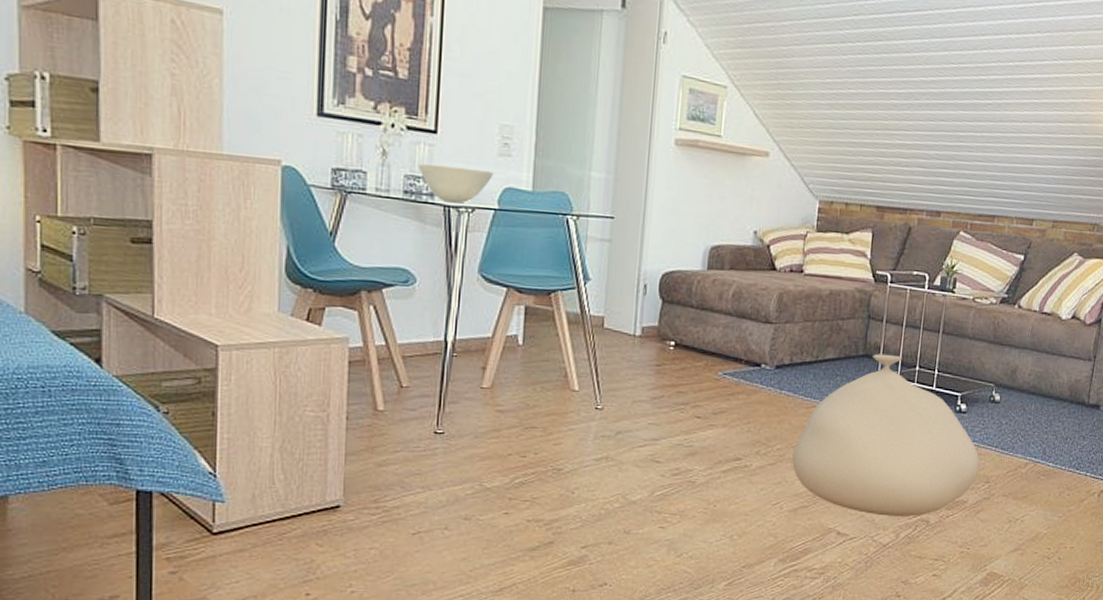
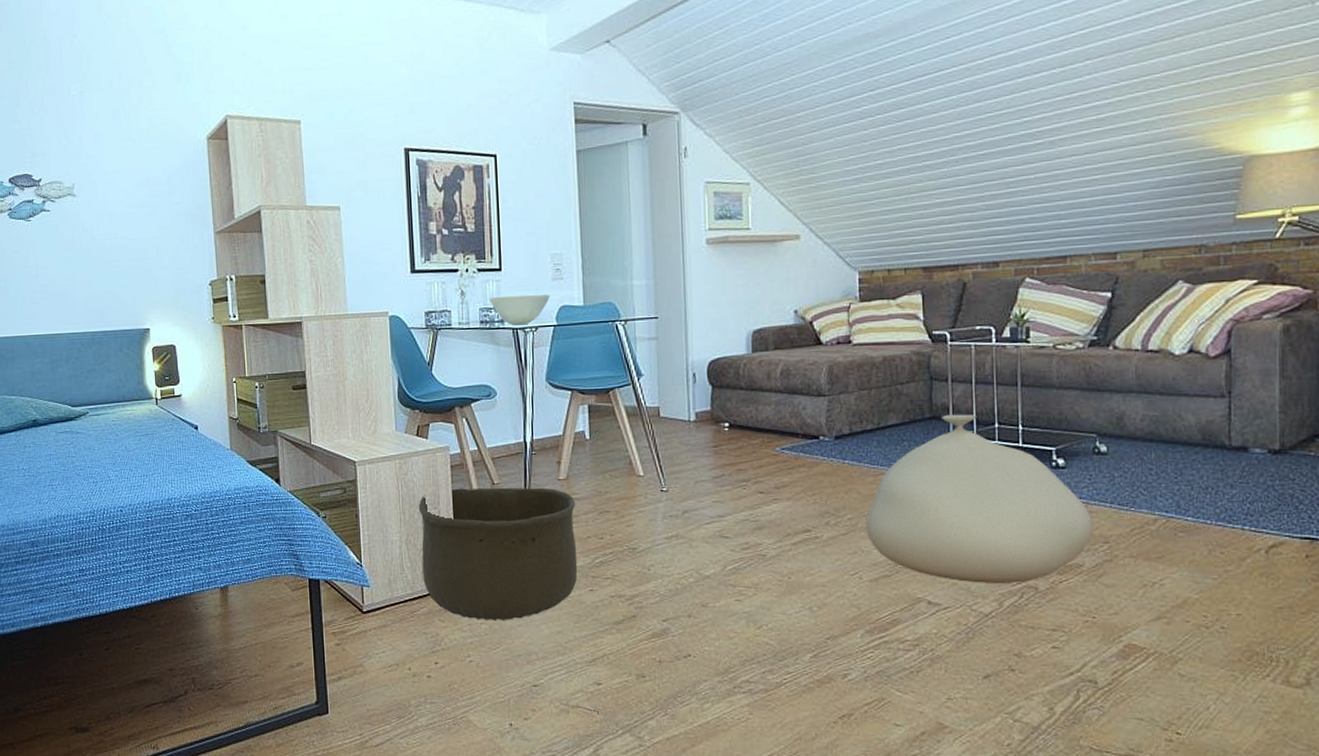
basket: none [299,388,498,545] -> present [418,487,578,620]

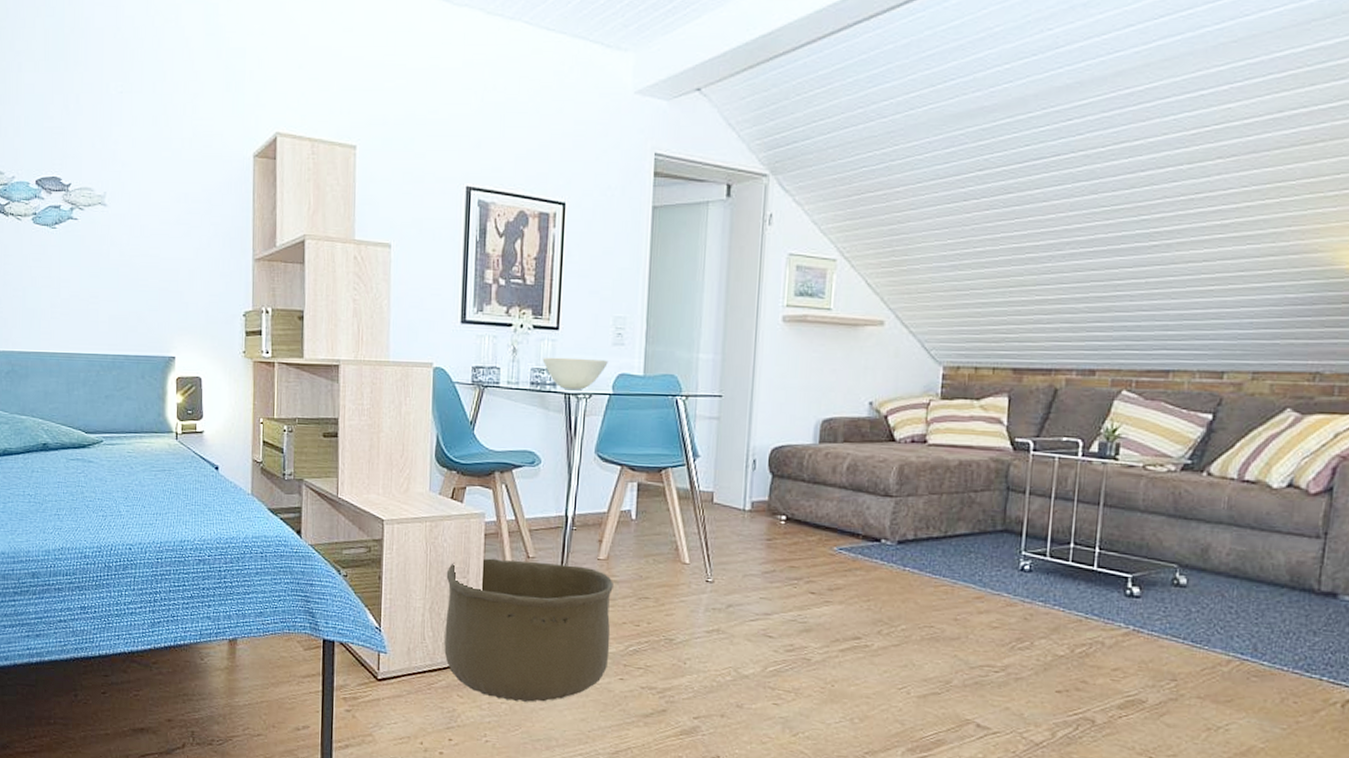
pouf: present [866,414,1092,583] -> none [920,528,1161,714]

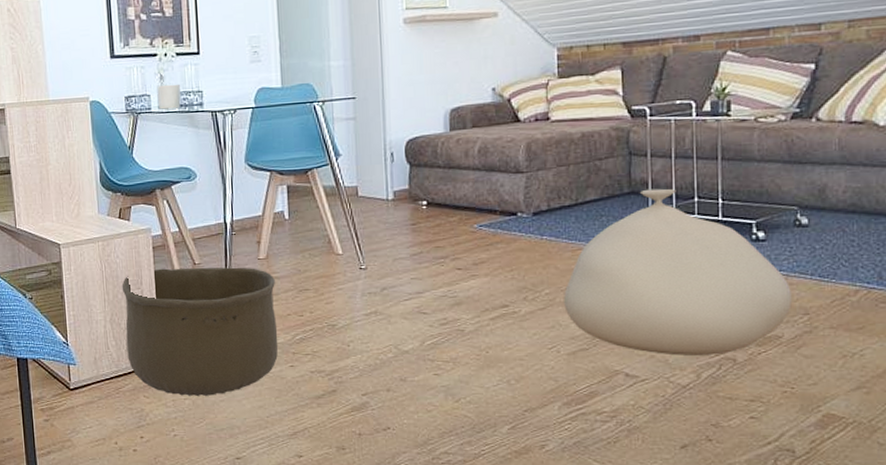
mug: none [507,358,535,386] -> present [157,84,181,110]
bowl: present [542,357,608,390] -> none [187,77,248,108]
pouf: none [920,528,1161,714] -> present [564,188,792,356]

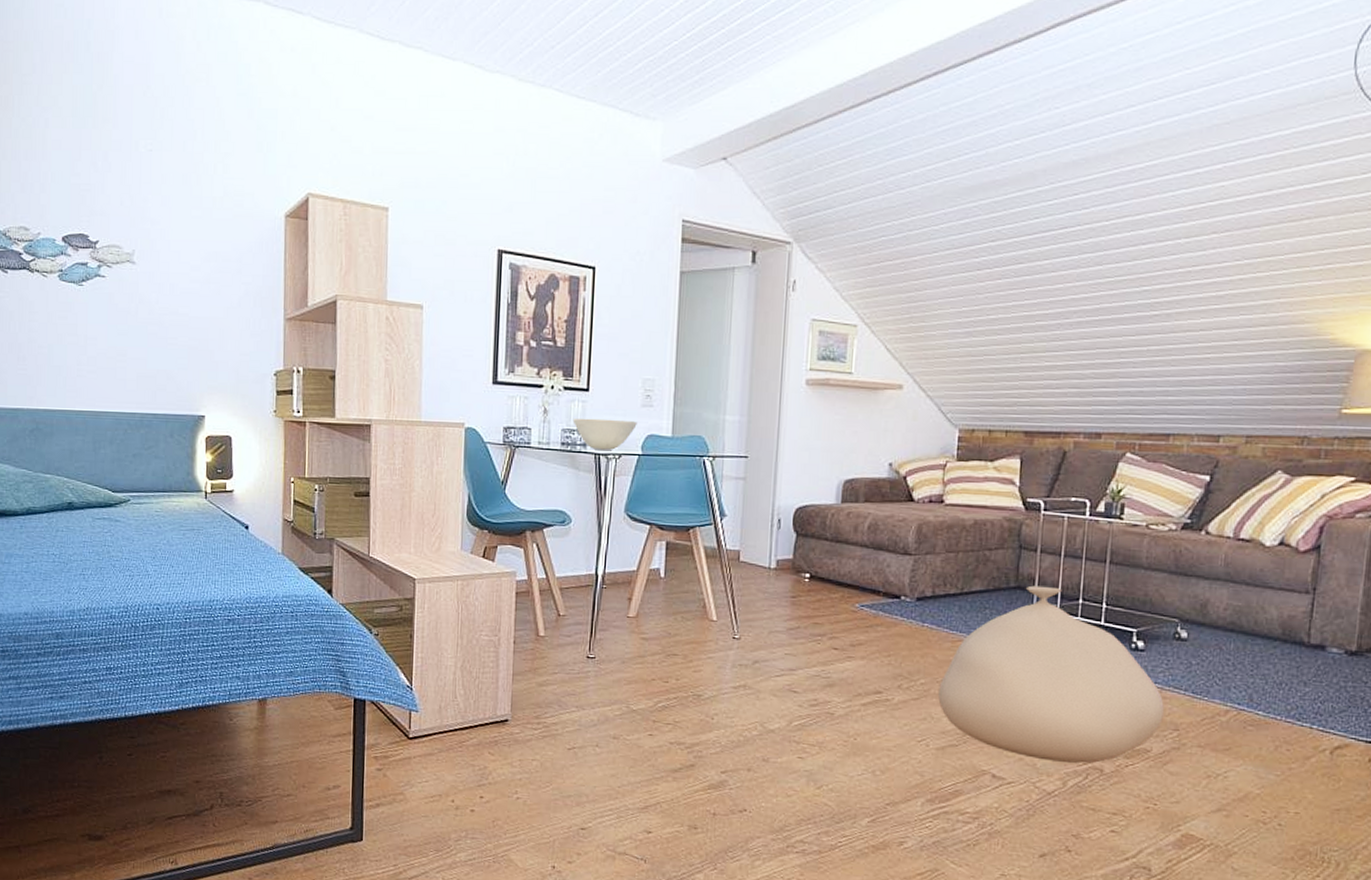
basket: present [122,267,278,396] -> none [475,616,643,759]
mug: present [157,84,181,110] -> none [538,419,565,446]
bowl: none [187,77,248,108] -> present [572,418,637,450]

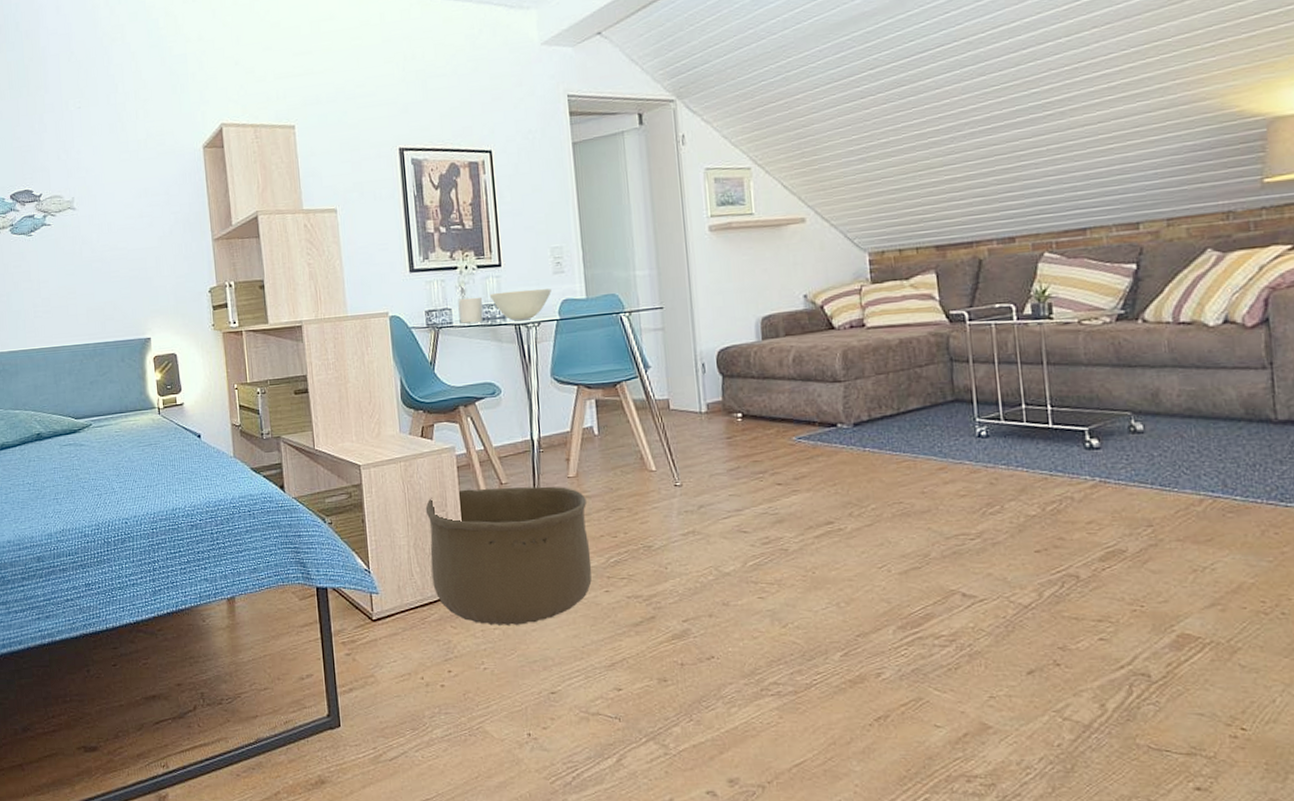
basket: none [475,616,643,759] -> present [425,486,592,626]
mug: none [538,419,565,446] -> present [458,297,483,324]
pouf: present [938,585,1164,764] -> none [891,395,1134,573]

